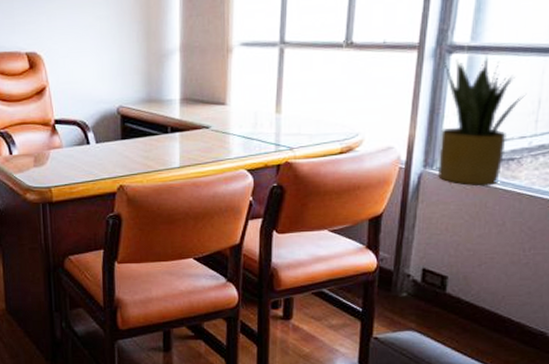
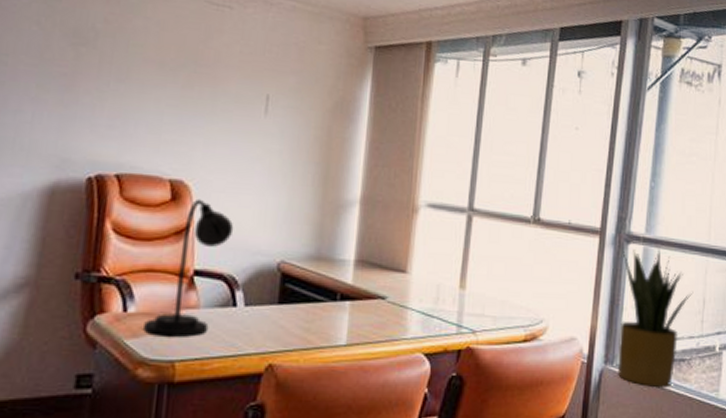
desk lamp: none [25,65,80,170] -> present [144,198,234,337]

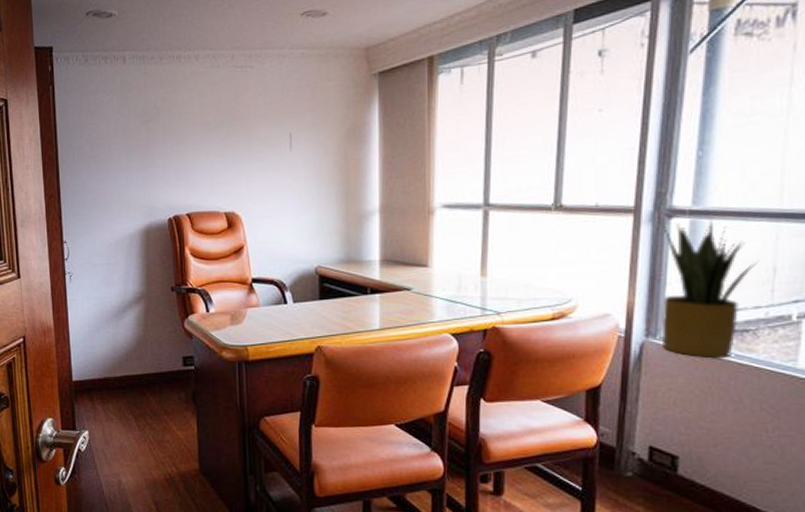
desk lamp: present [144,198,234,337] -> none [222,224,278,328]

